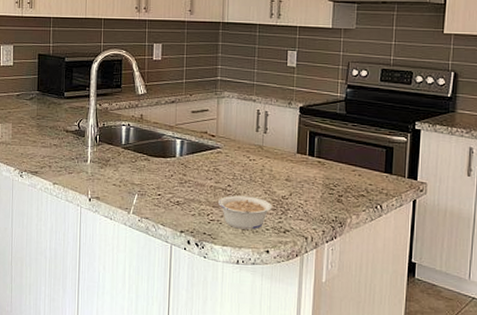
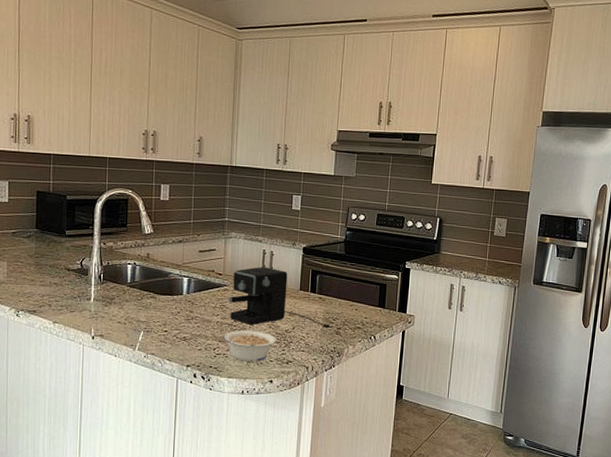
coffee maker: none [222,128,331,196] -> present [229,267,331,329]

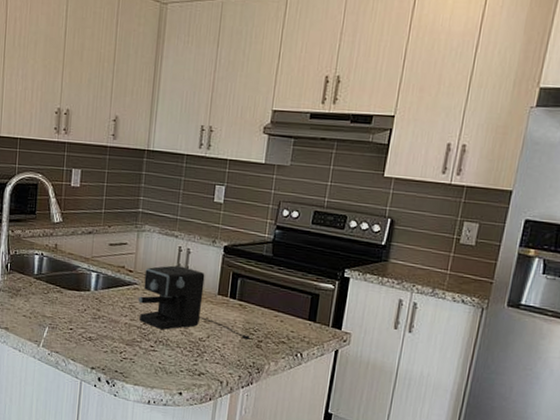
legume: present [225,330,276,362] -> none [132,334,189,371]

